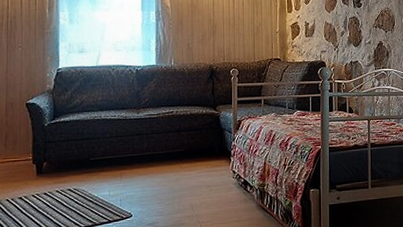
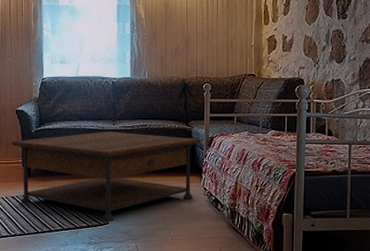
coffee table: none [19,120,230,215] -> present [10,132,202,222]

